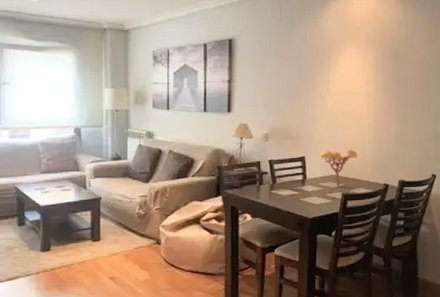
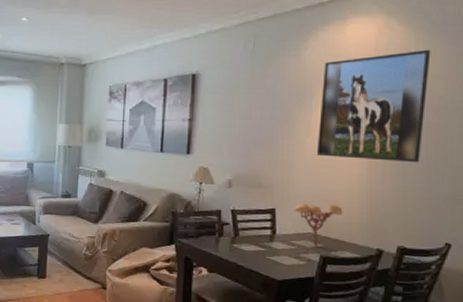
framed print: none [335,18,416,112] -> present [316,49,431,163]

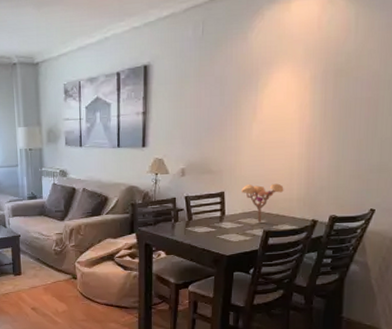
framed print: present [316,49,431,163] -> none [261,23,369,139]

